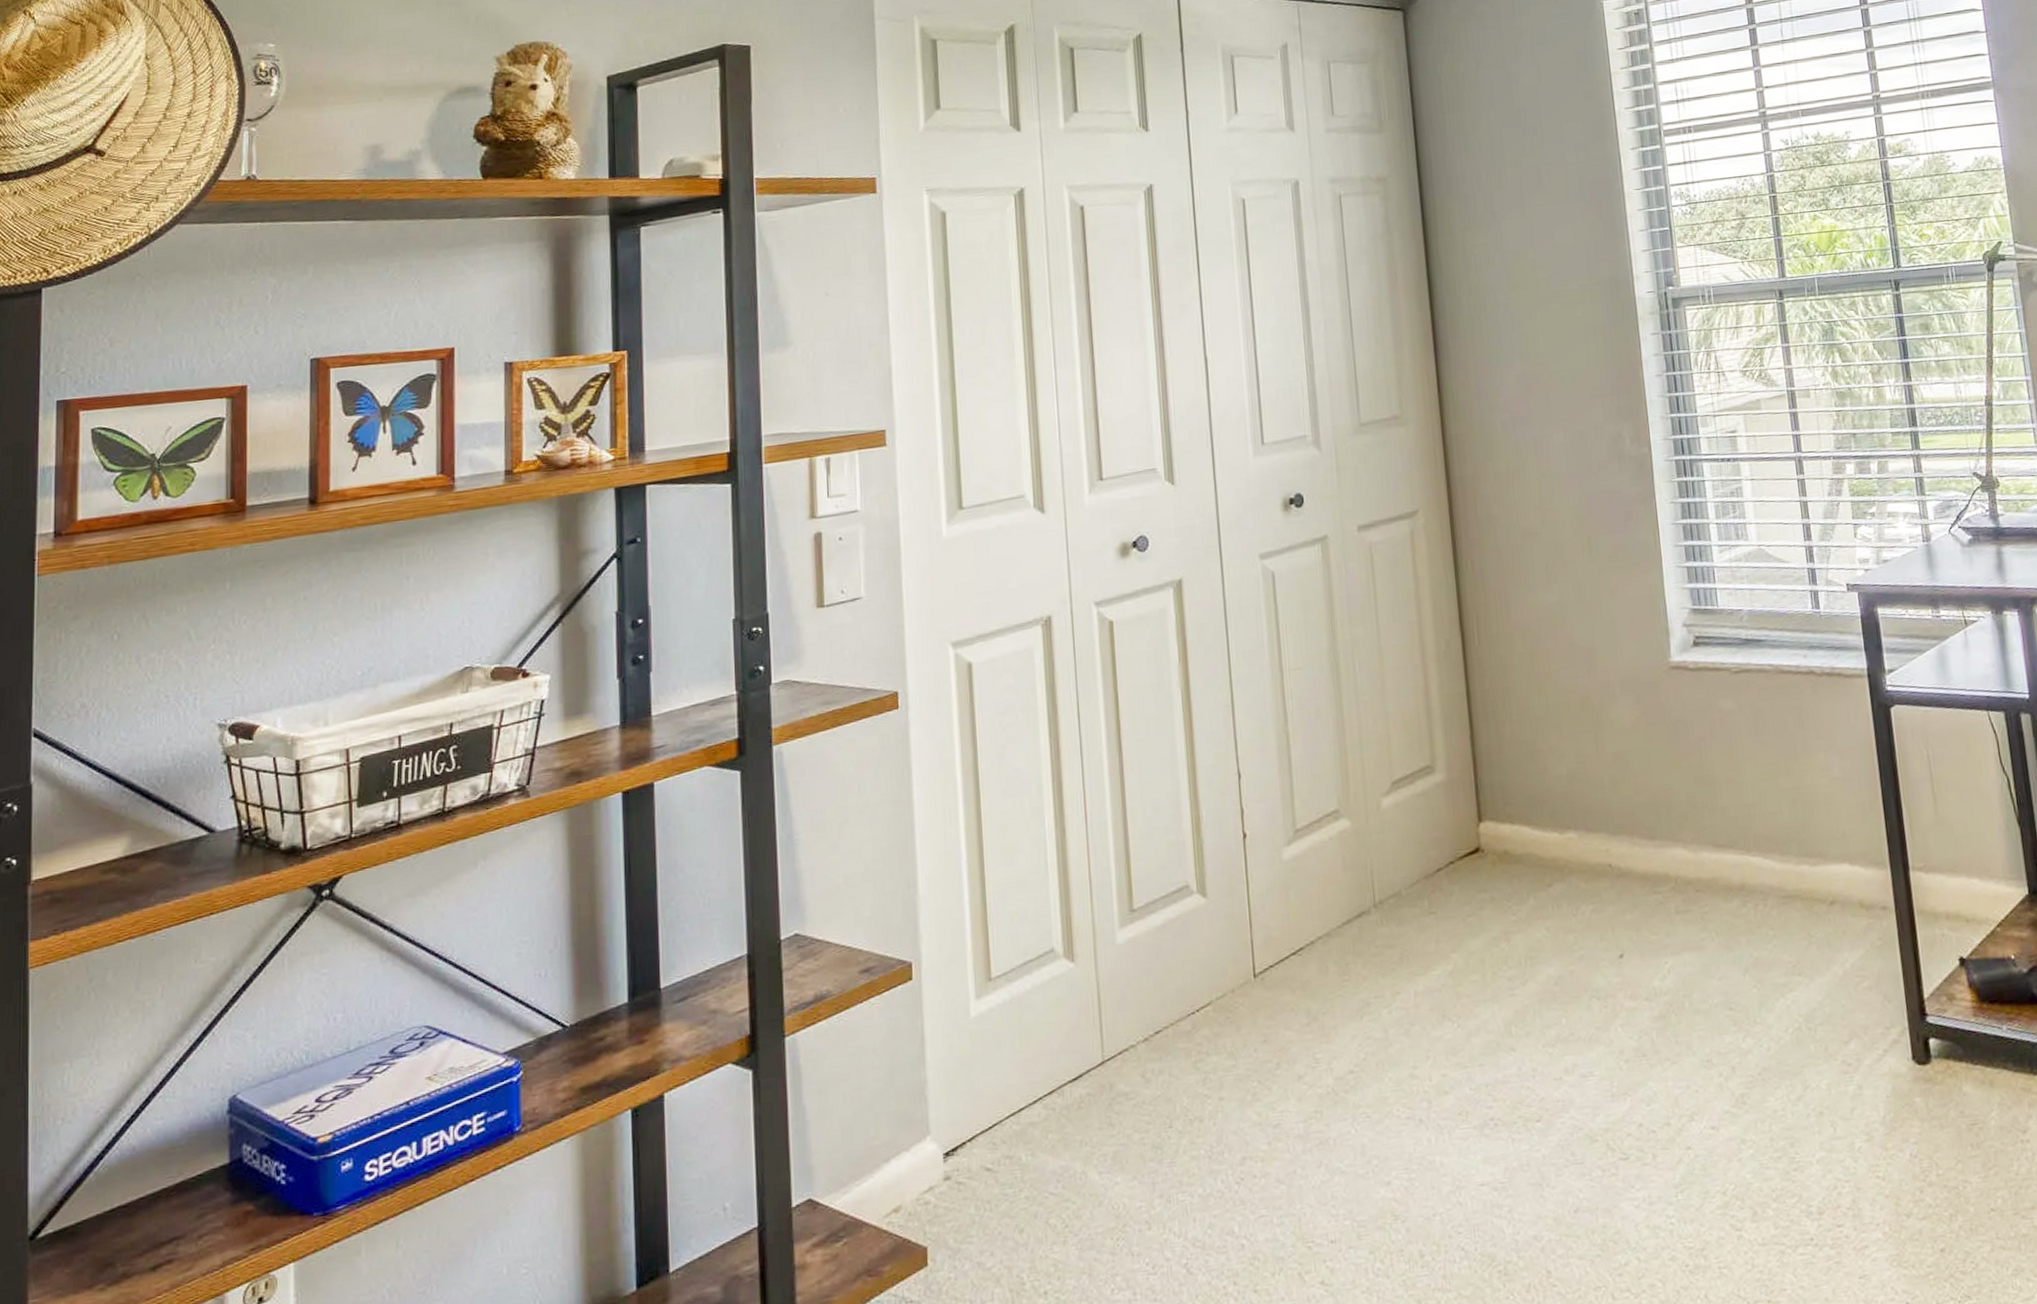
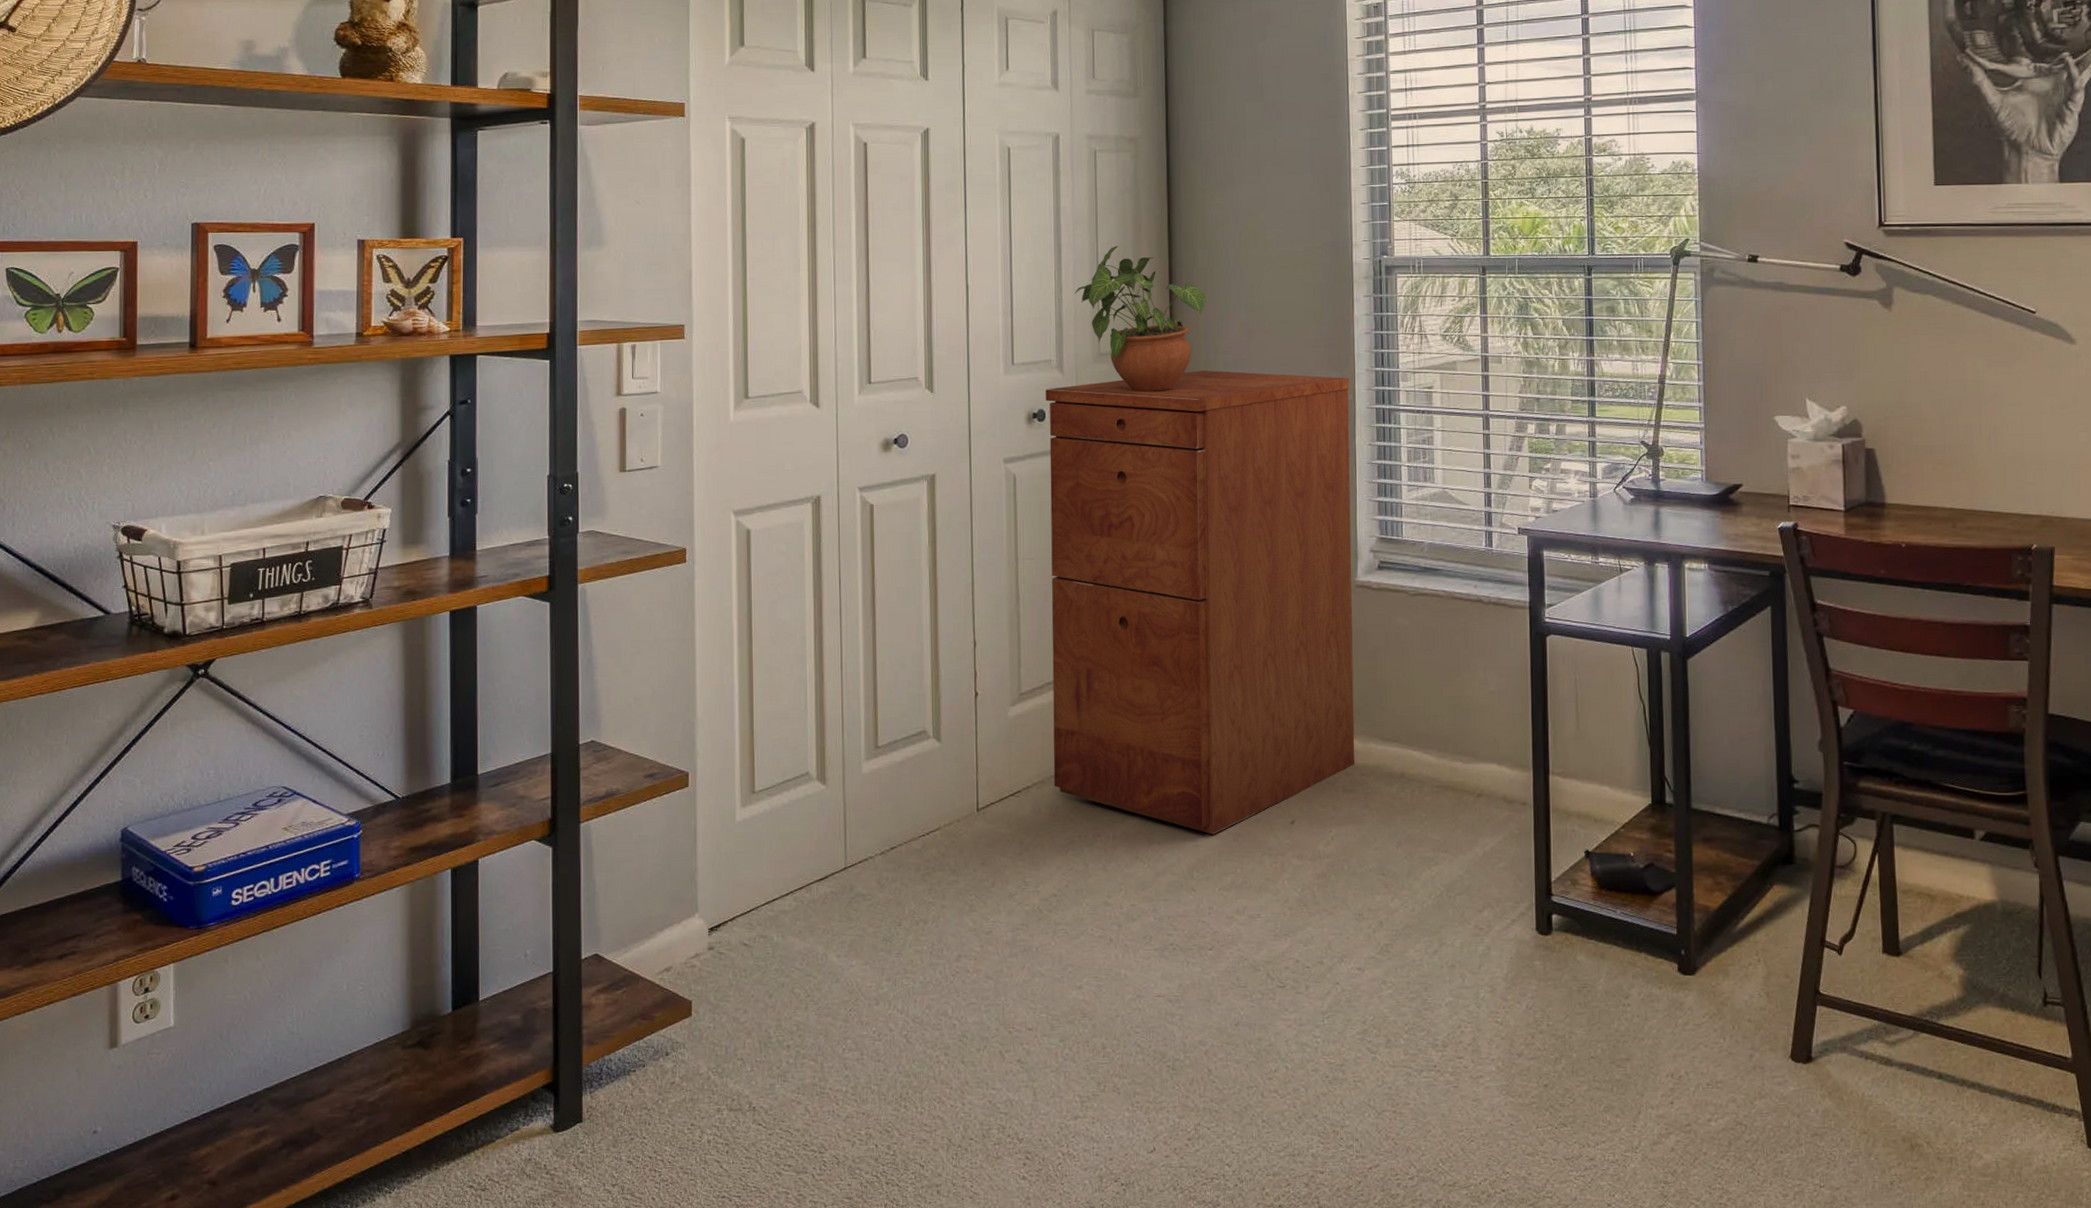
filing cabinet: none [1301,427,1688,980] -> present [1045,370,1355,835]
potted plant: none [1327,299,1477,464] -> present [1074,245,1207,392]

